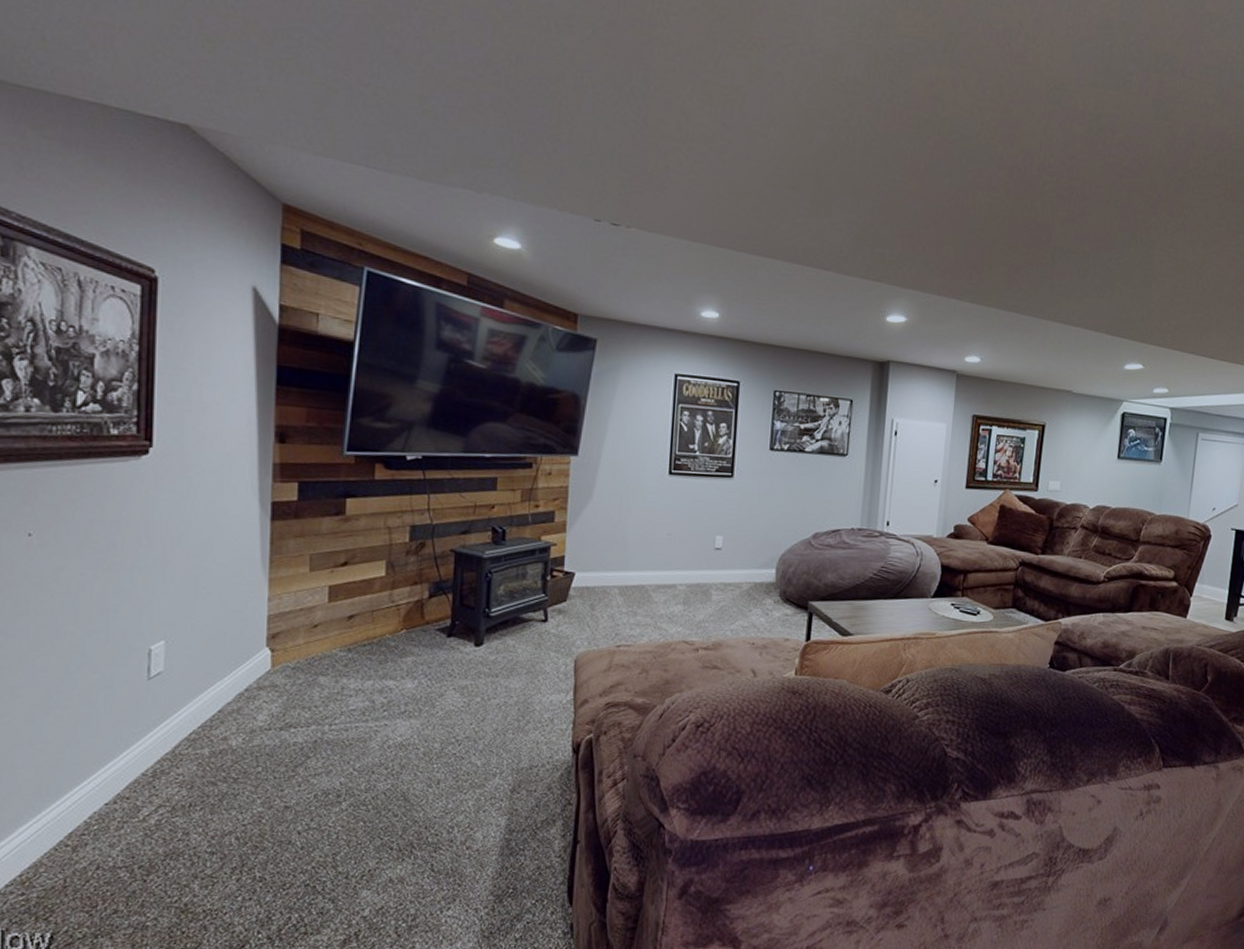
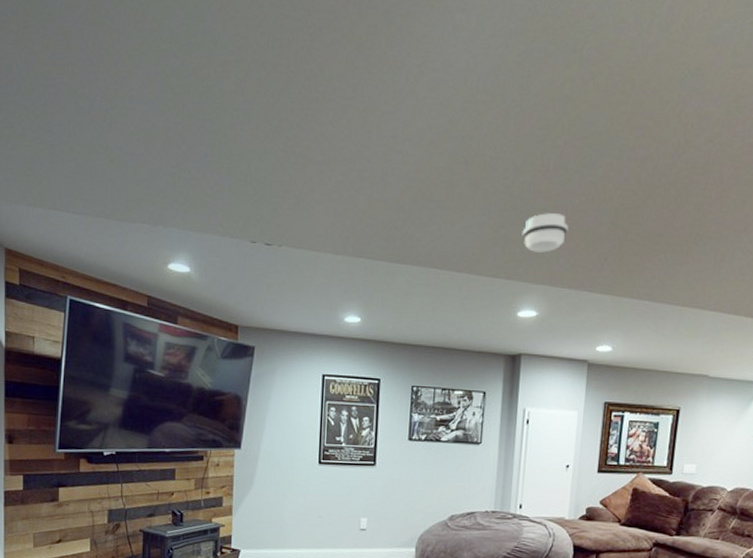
smoke detector: none [891,214,938,256] -> present [522,213,568,253]

